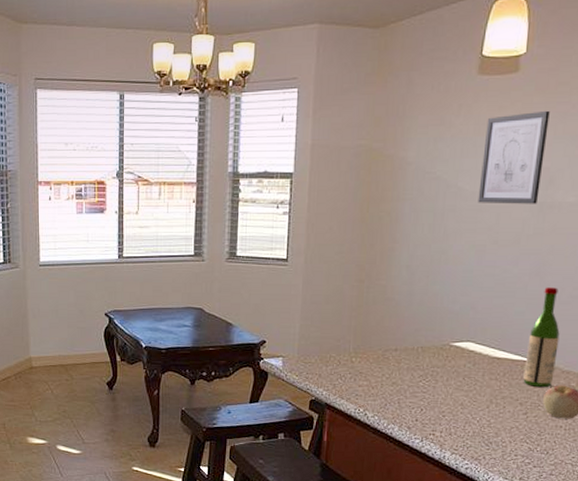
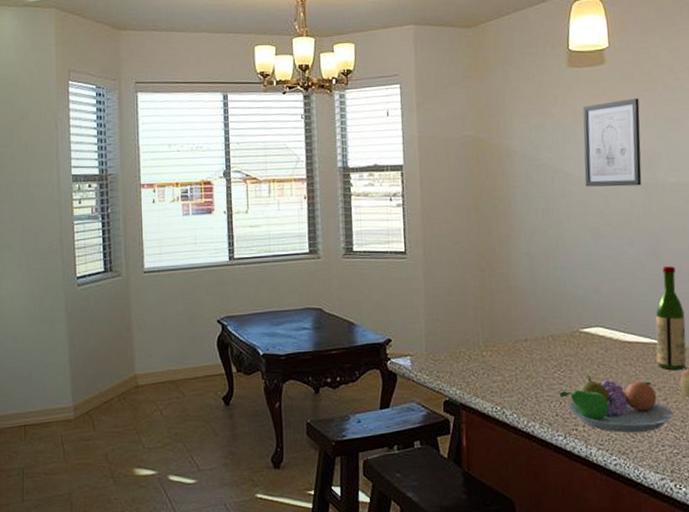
fruit bowl: none [421,385,531,442] -> present [559,374,673,433]

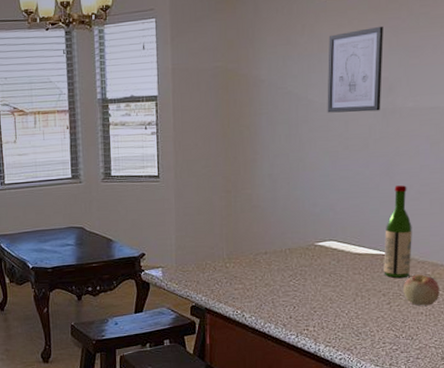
fruit bowl: present [559,374,673,433] -> none [293,282,395,333]

